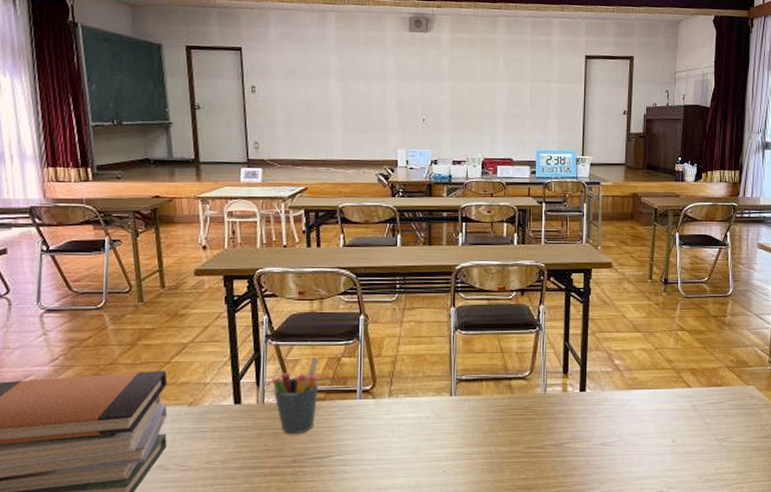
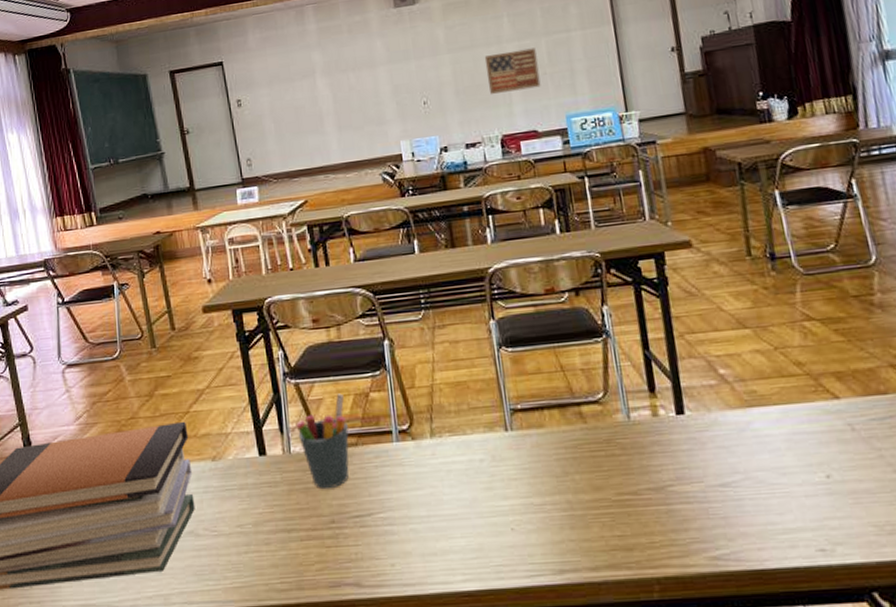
wall art: none [478,89,521,124] -> present [484,48,541,94]

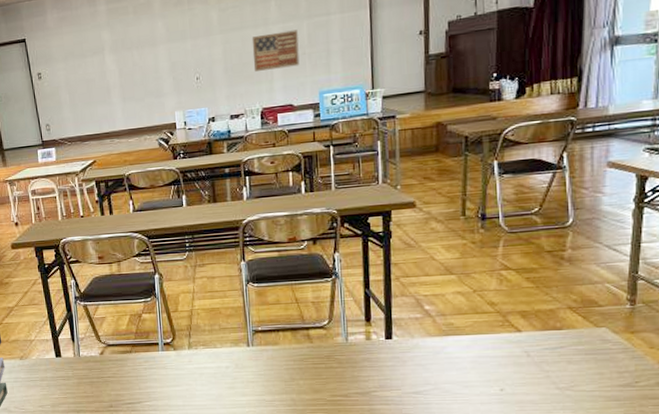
pen holder: present [296,393,349,488] -> none [84,314,125,382]

